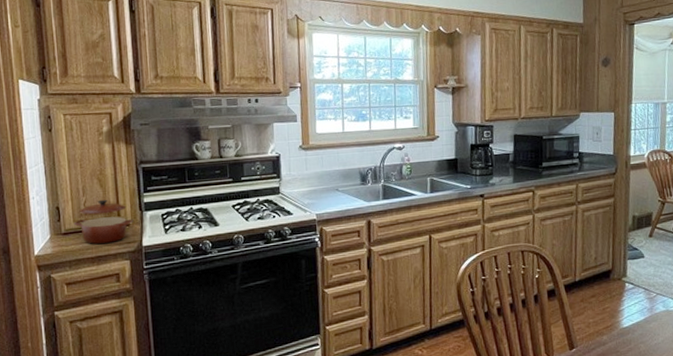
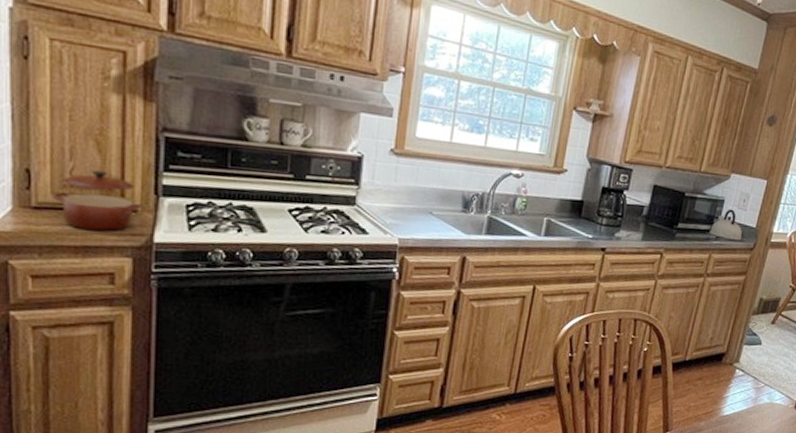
kettle: none [571,142,603,170] -> present [708,209,742,241]

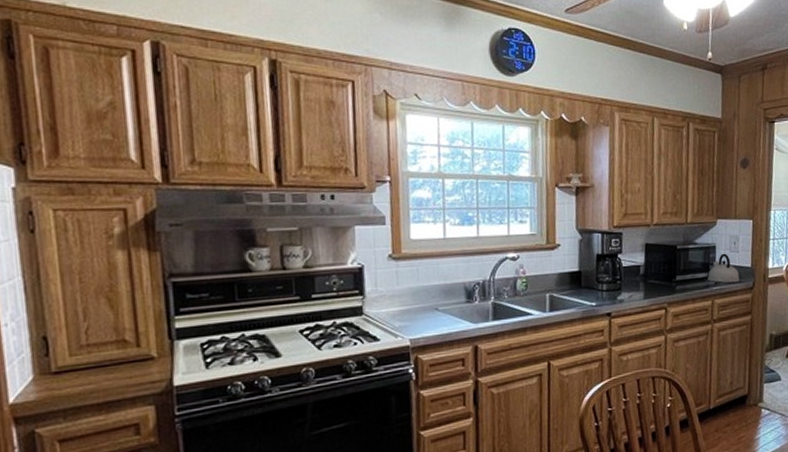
saucepan: present [52,170,144,232] -> none [70,325,160,386]

